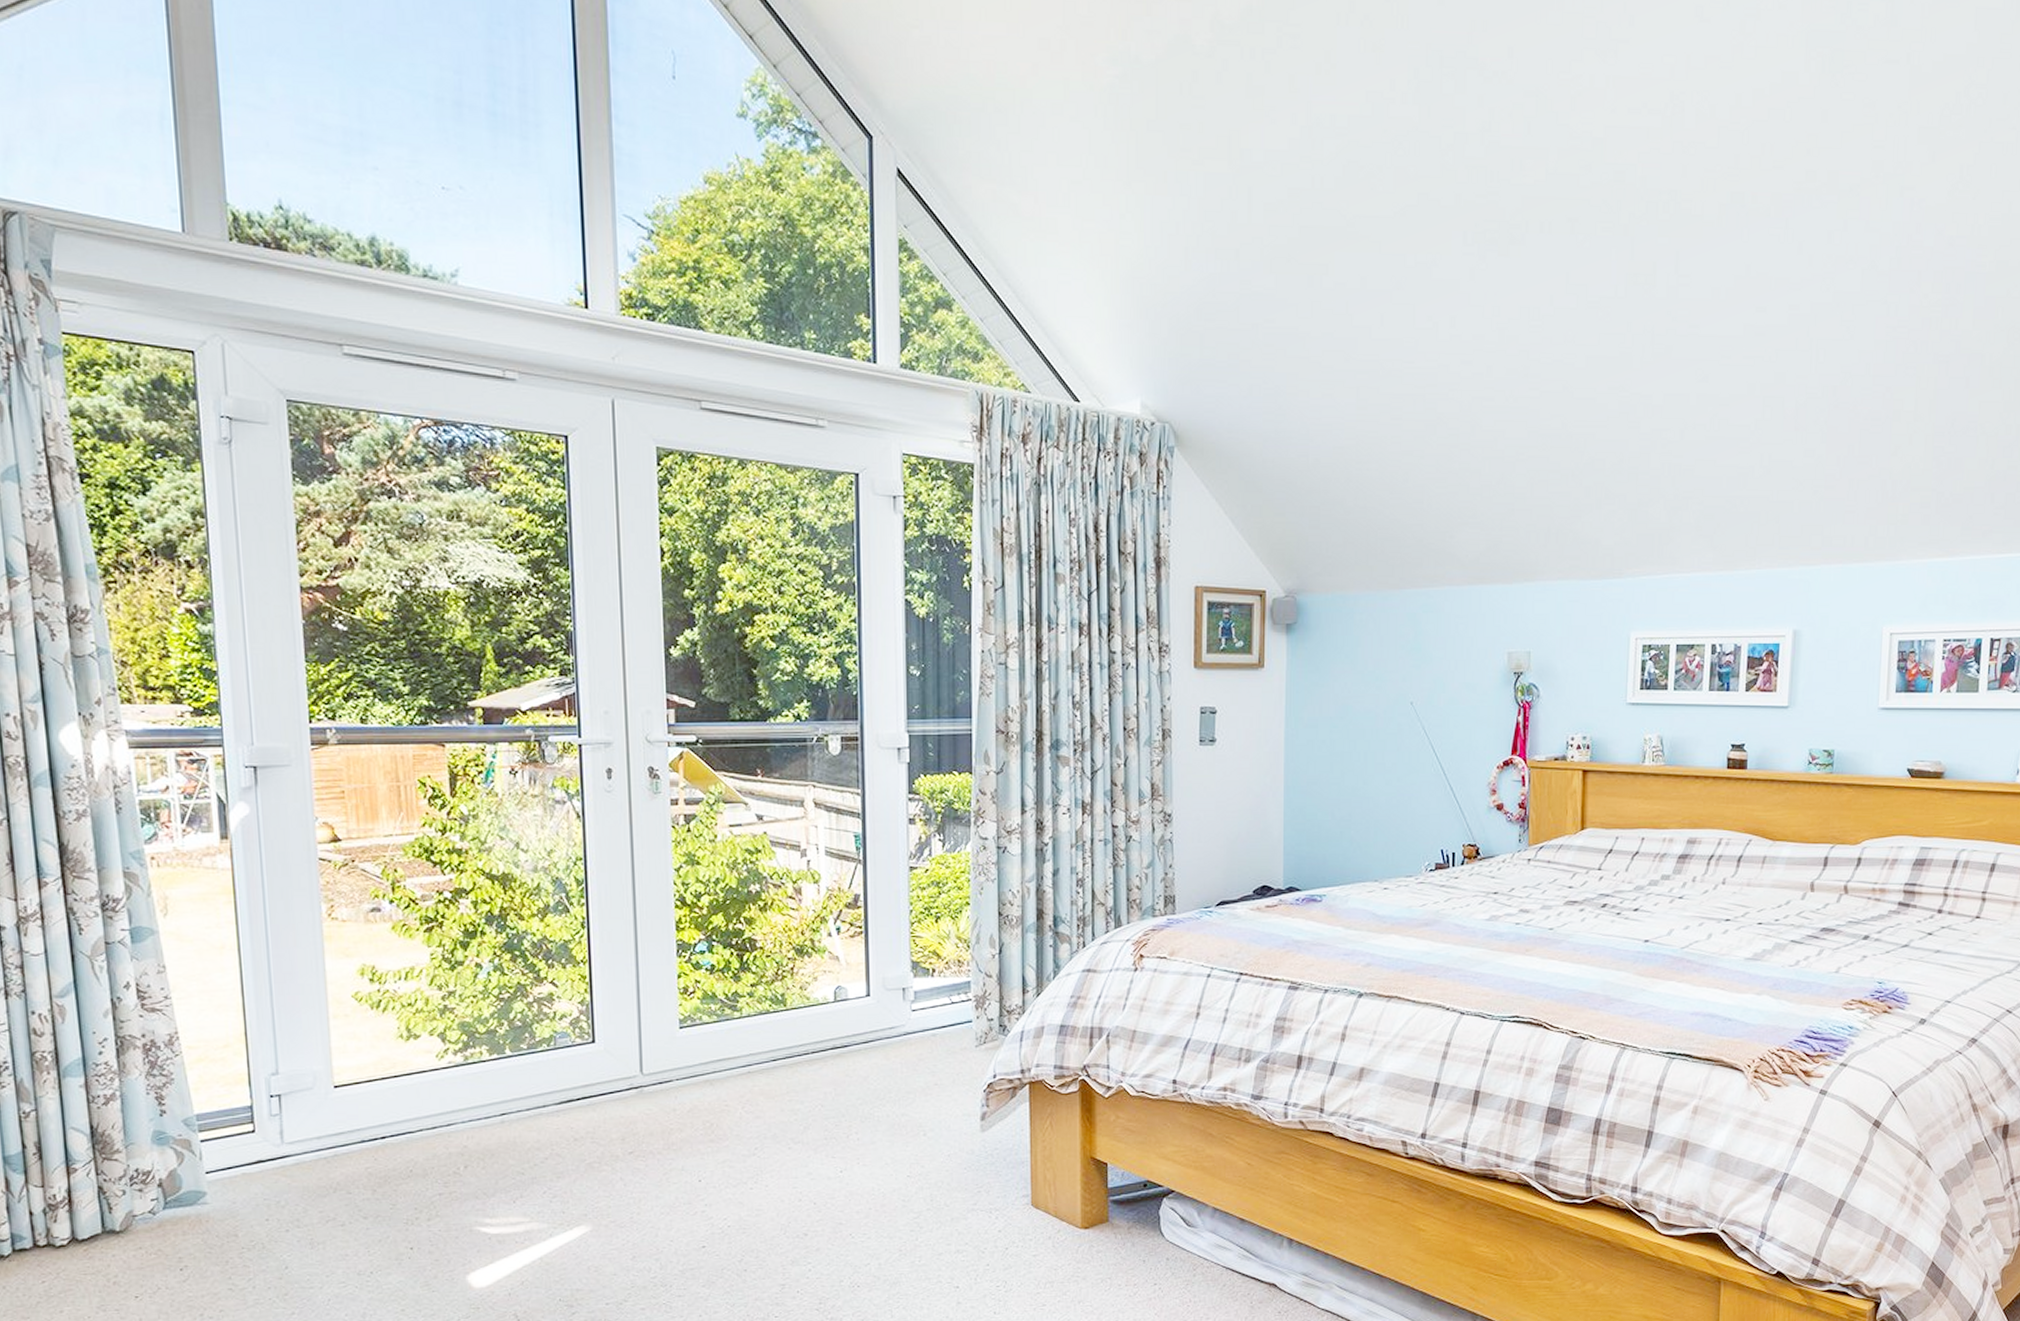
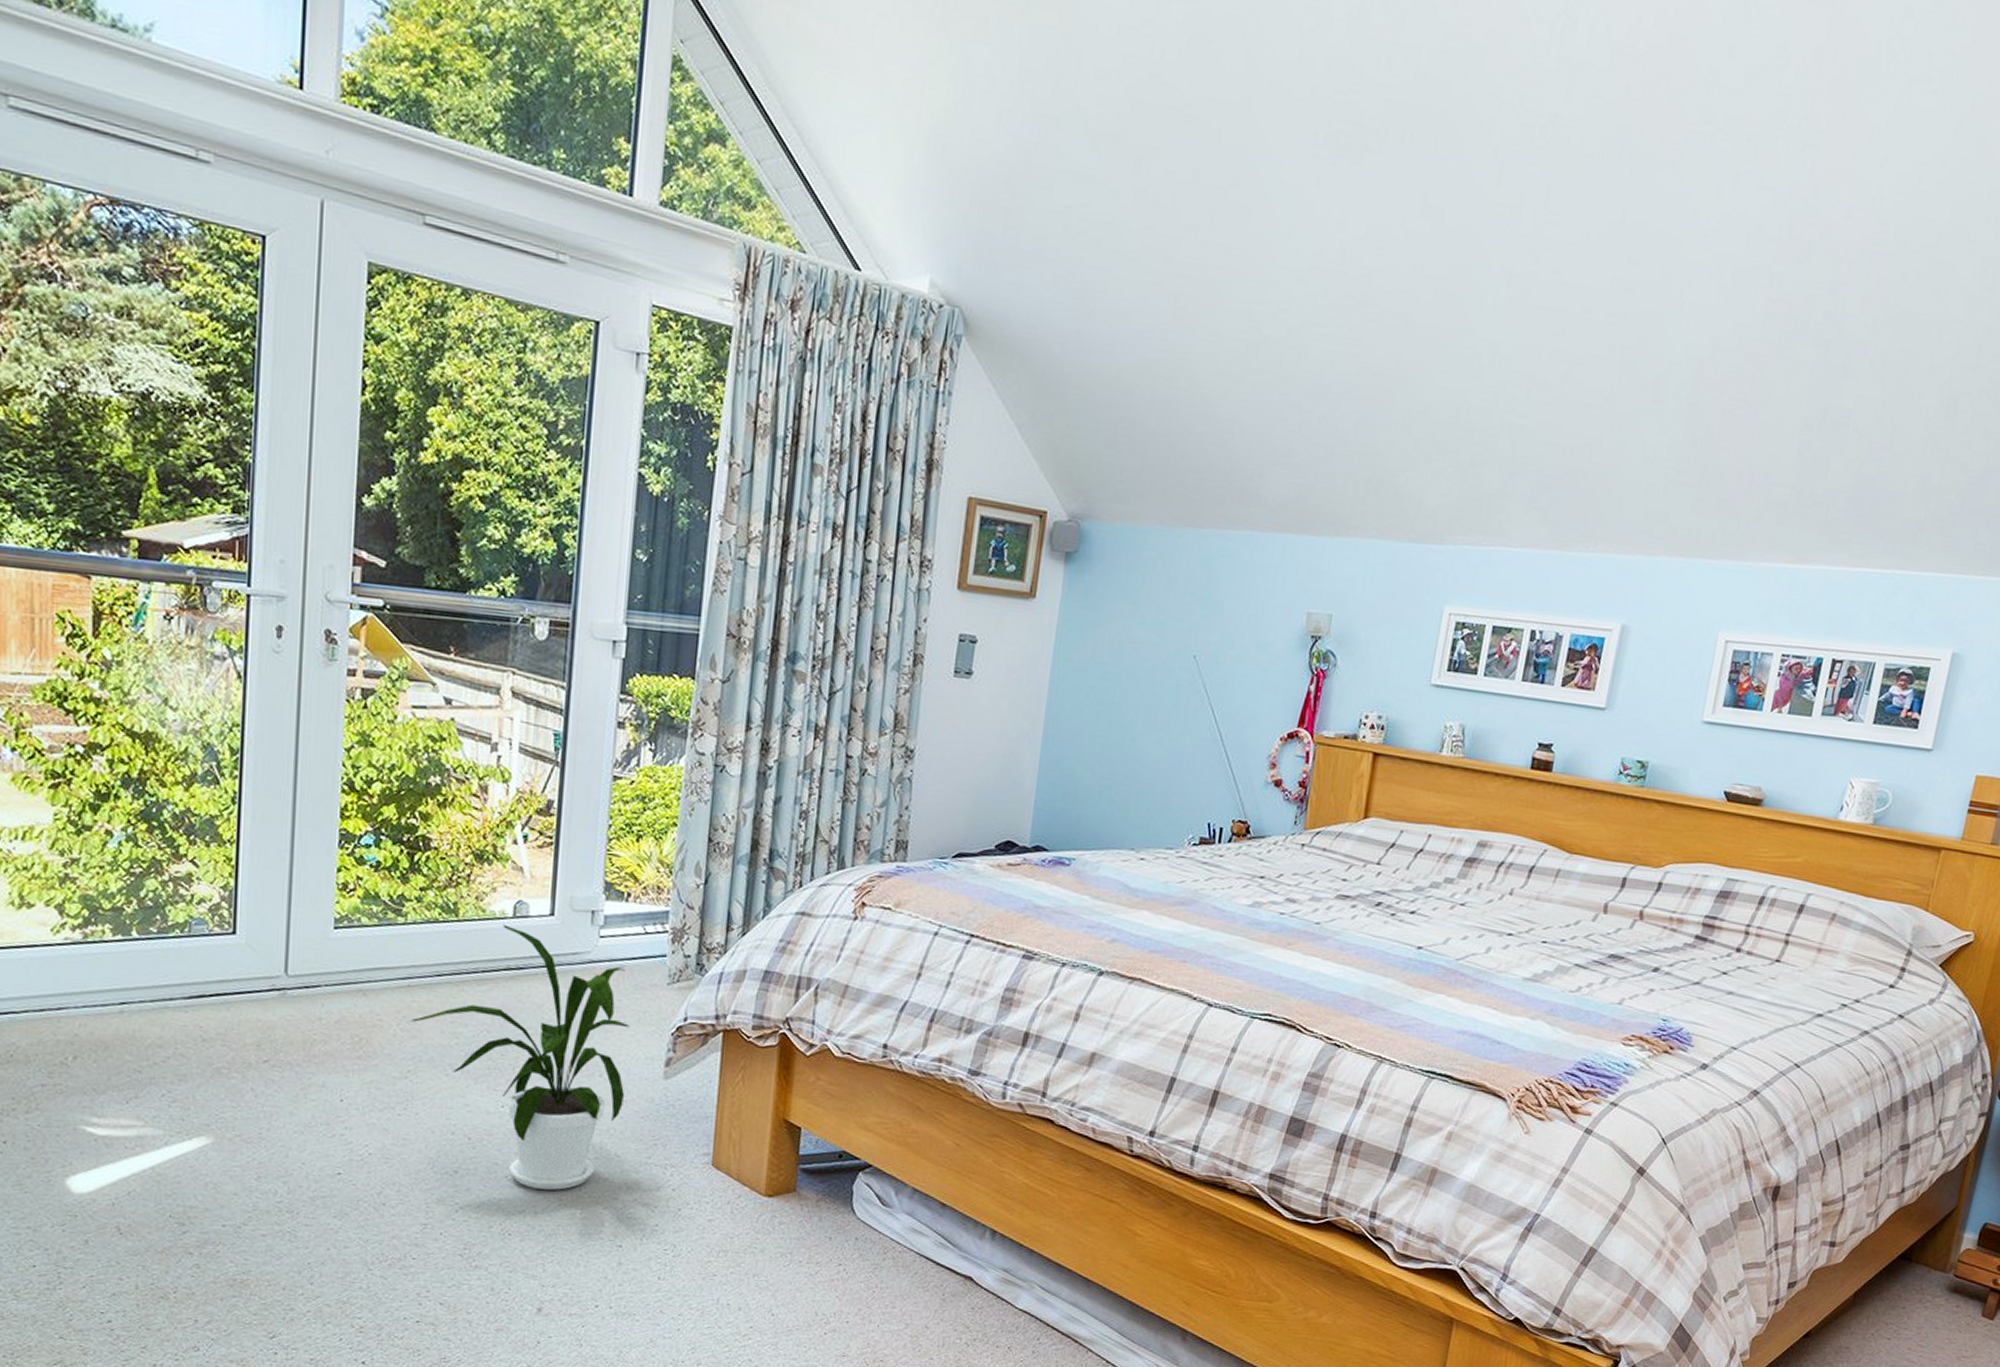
house plant: none [753,1009,947,1243] -> present [410,924,629,1190]

